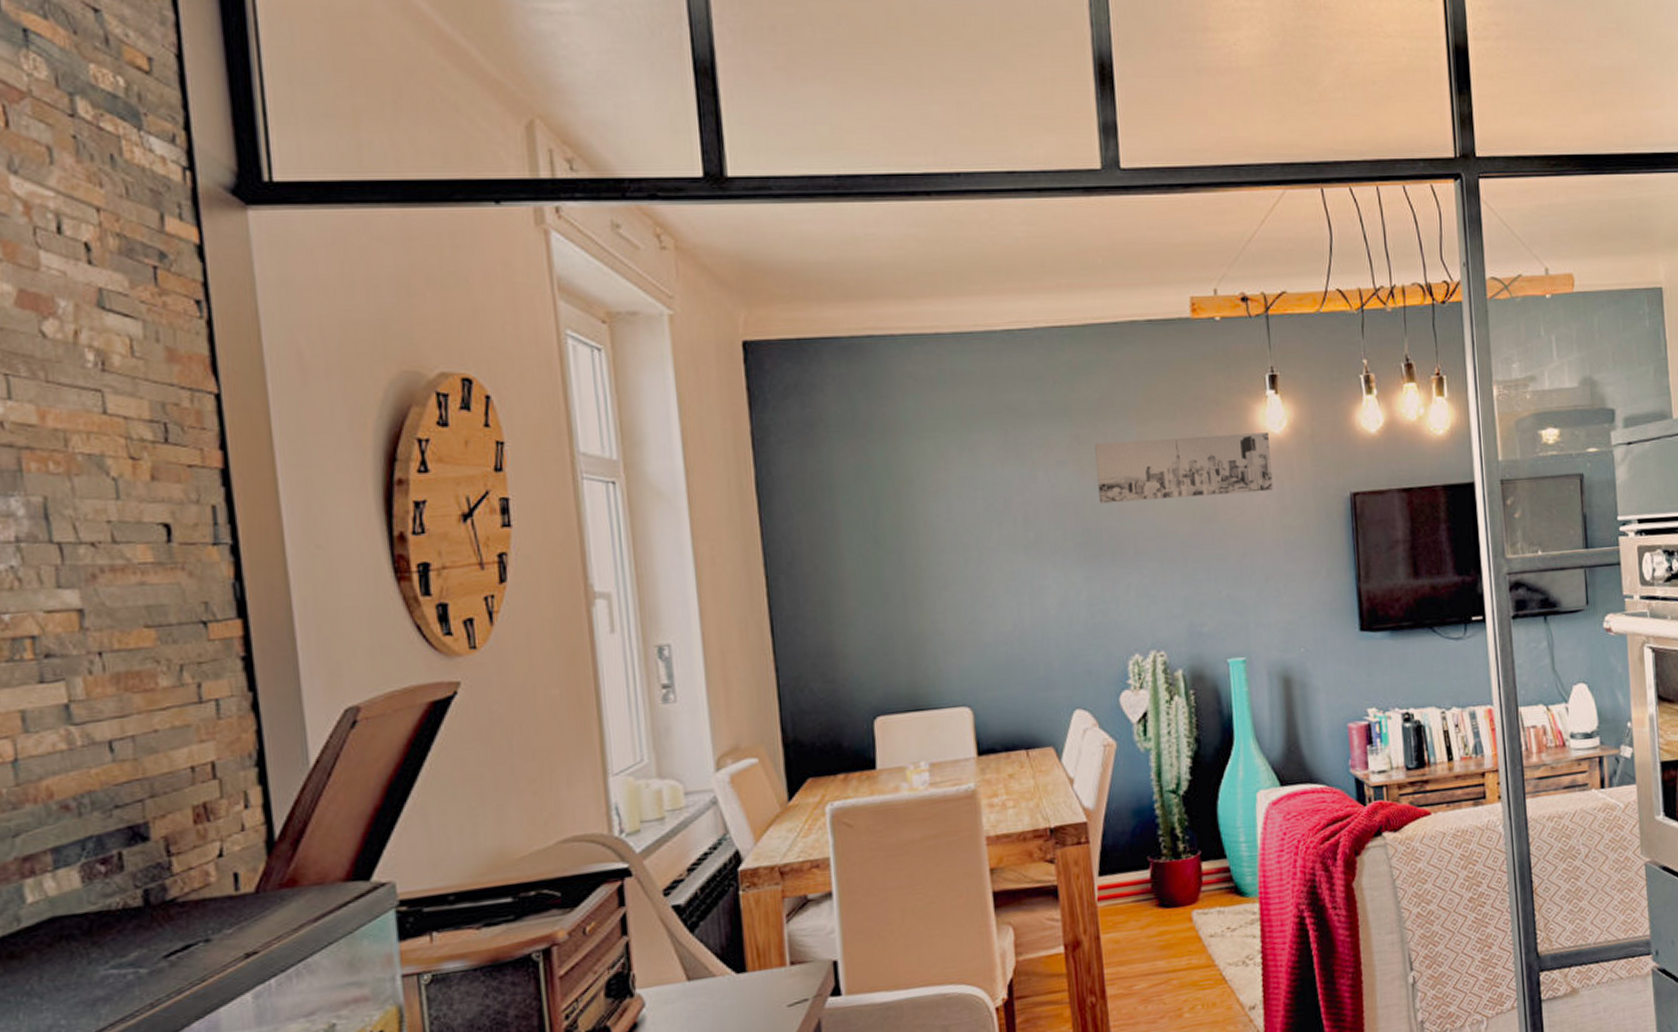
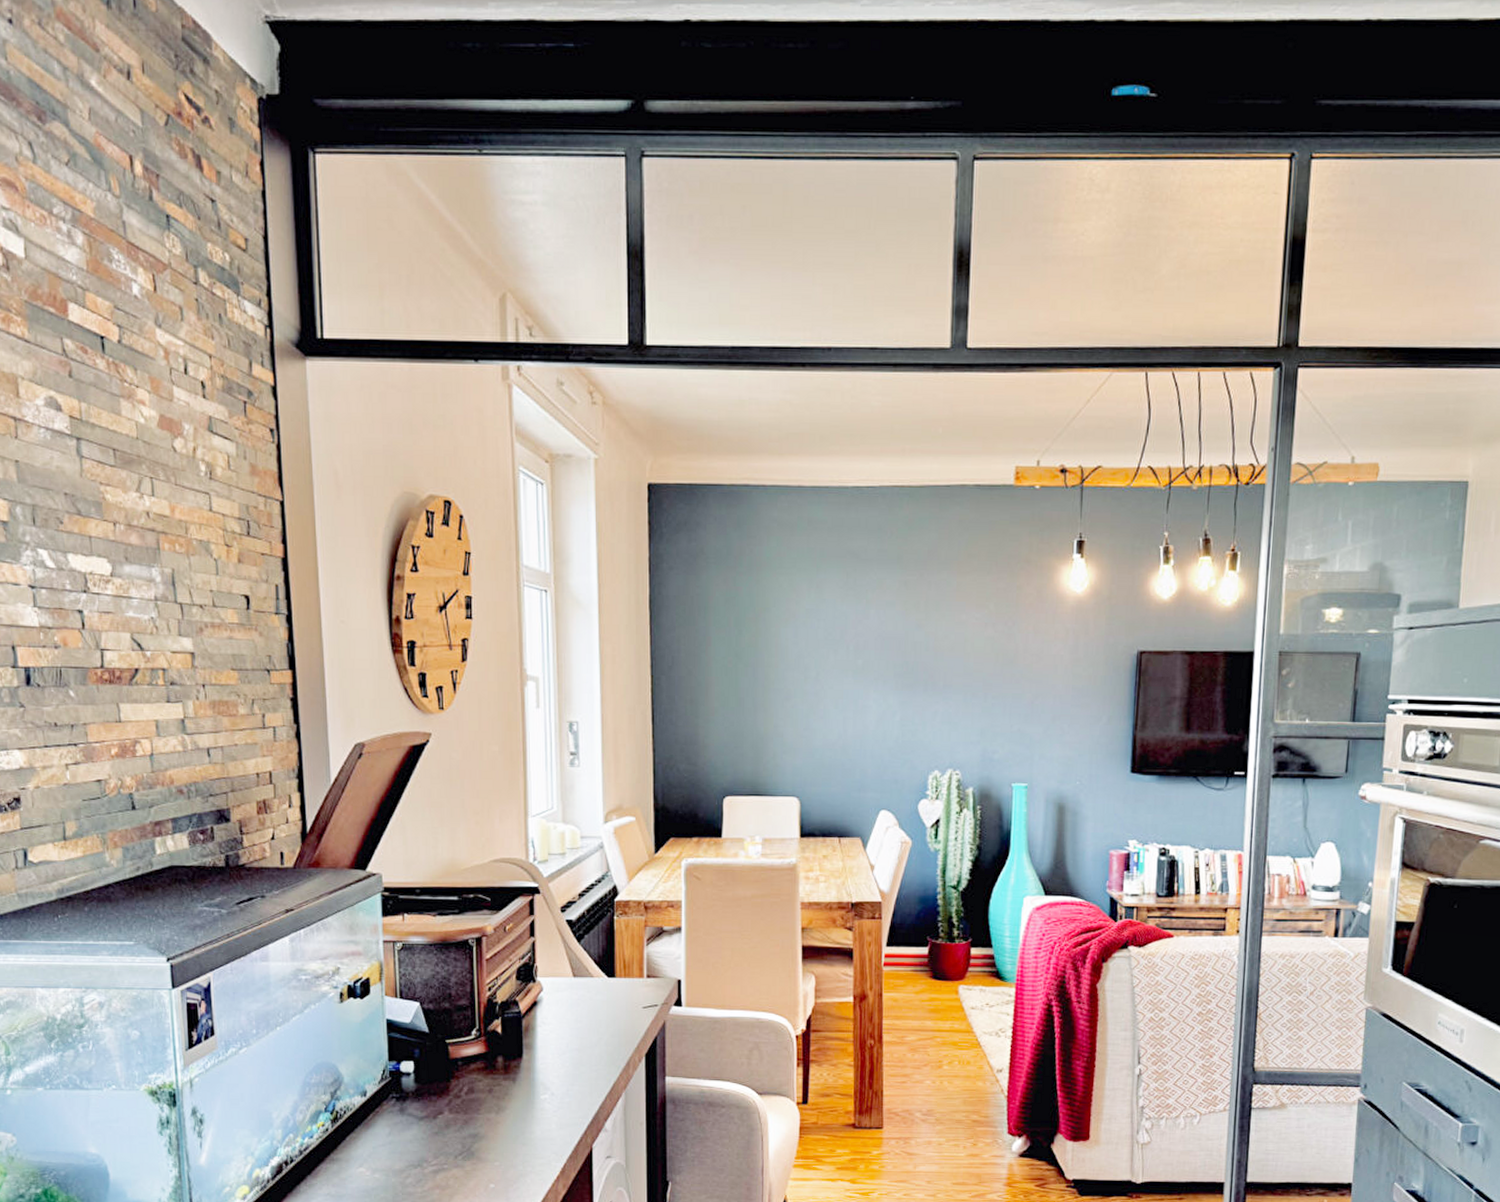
wall art: present [1095,432,1273,504] -> none [918,589,1071,643]

